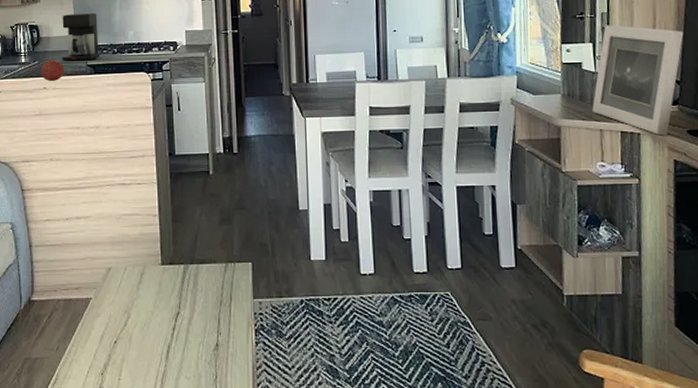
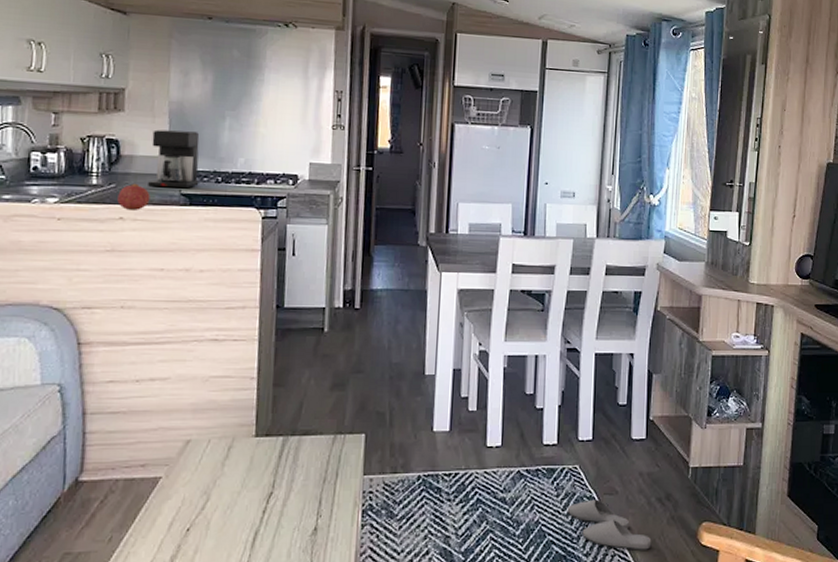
slippers: none [442,324,531,375] -> present [567,499,652,550]
picture frame: present [592,25,684,136] -> none [732,195,821,309]

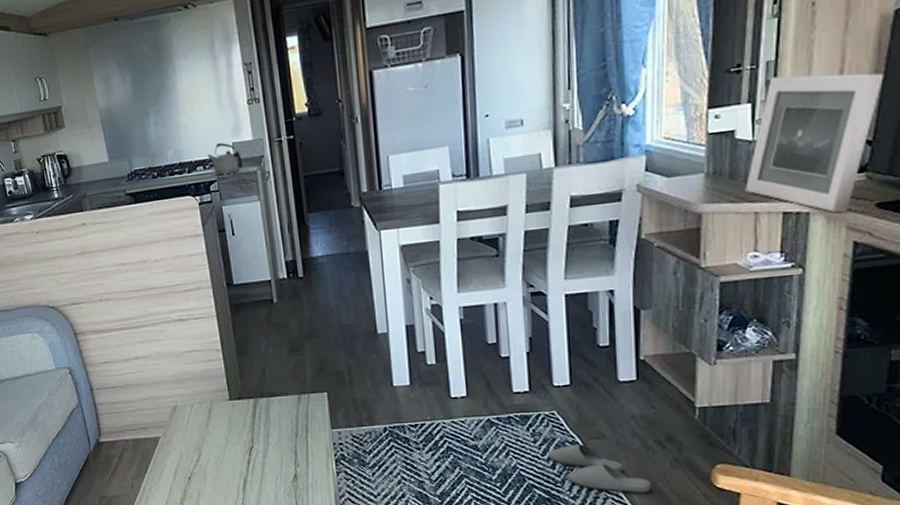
fruit: present [117,183,150,212] -> none [76,191,103,217]
coffee maker: present [148,129,200,189] -> none [91,134,139,192]
kettle: none [280,160,317,193] -> present [207,142,243,175]
picture frame: none [732,195,821,309] -> present [745,73,884,213]

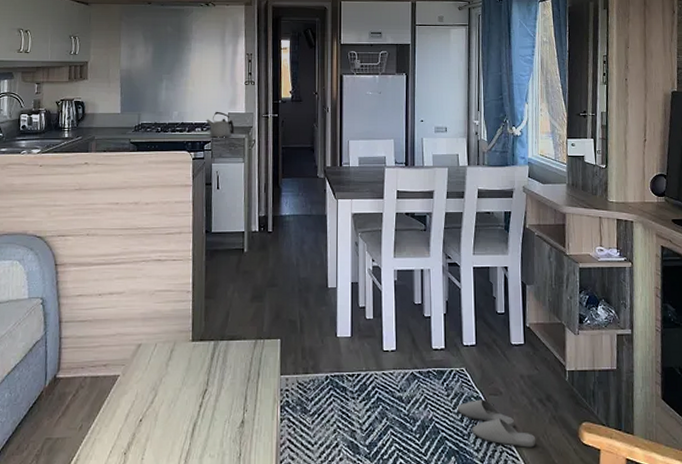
picture frame: present [745,73,884,213] -> none [592,123,670,224]

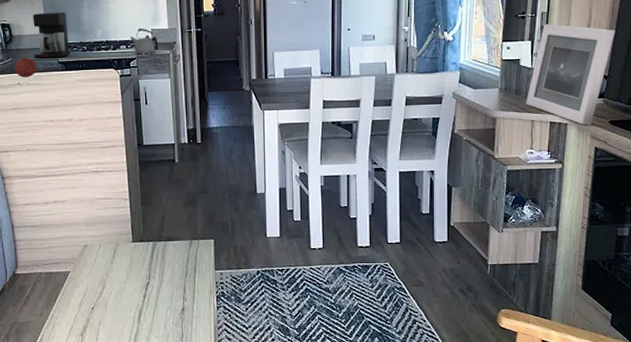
fruit: none [83,135,108,158] -> present [14,56,37,78]
coffee maker: none [106,92,144,138] -> present [33,12,71,58]
slippers: present [457,399,536,448] -> none [381,290,456,330]
picture frame: none [592,123,670,224] -> present [526,24,616,126]

